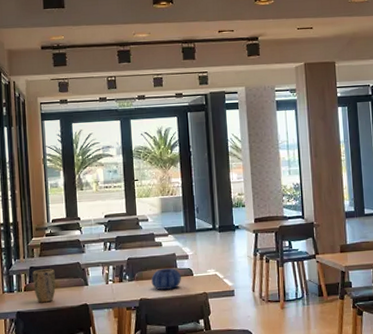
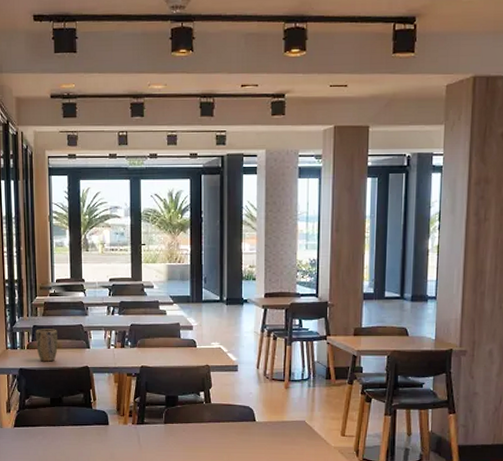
decorative bowl: present [151,268,181,290] -> none [153,338,184,359]

